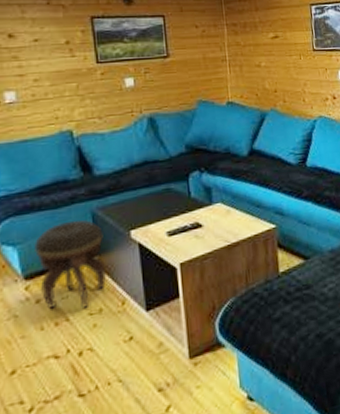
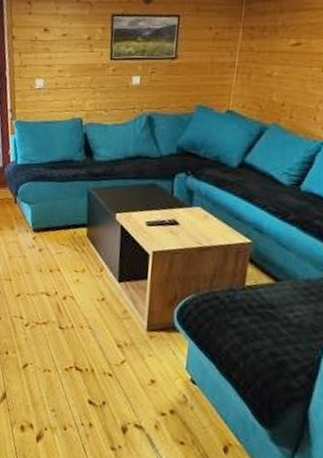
footstool: present [34,219,106,309] -> none [42,194,94,265]

